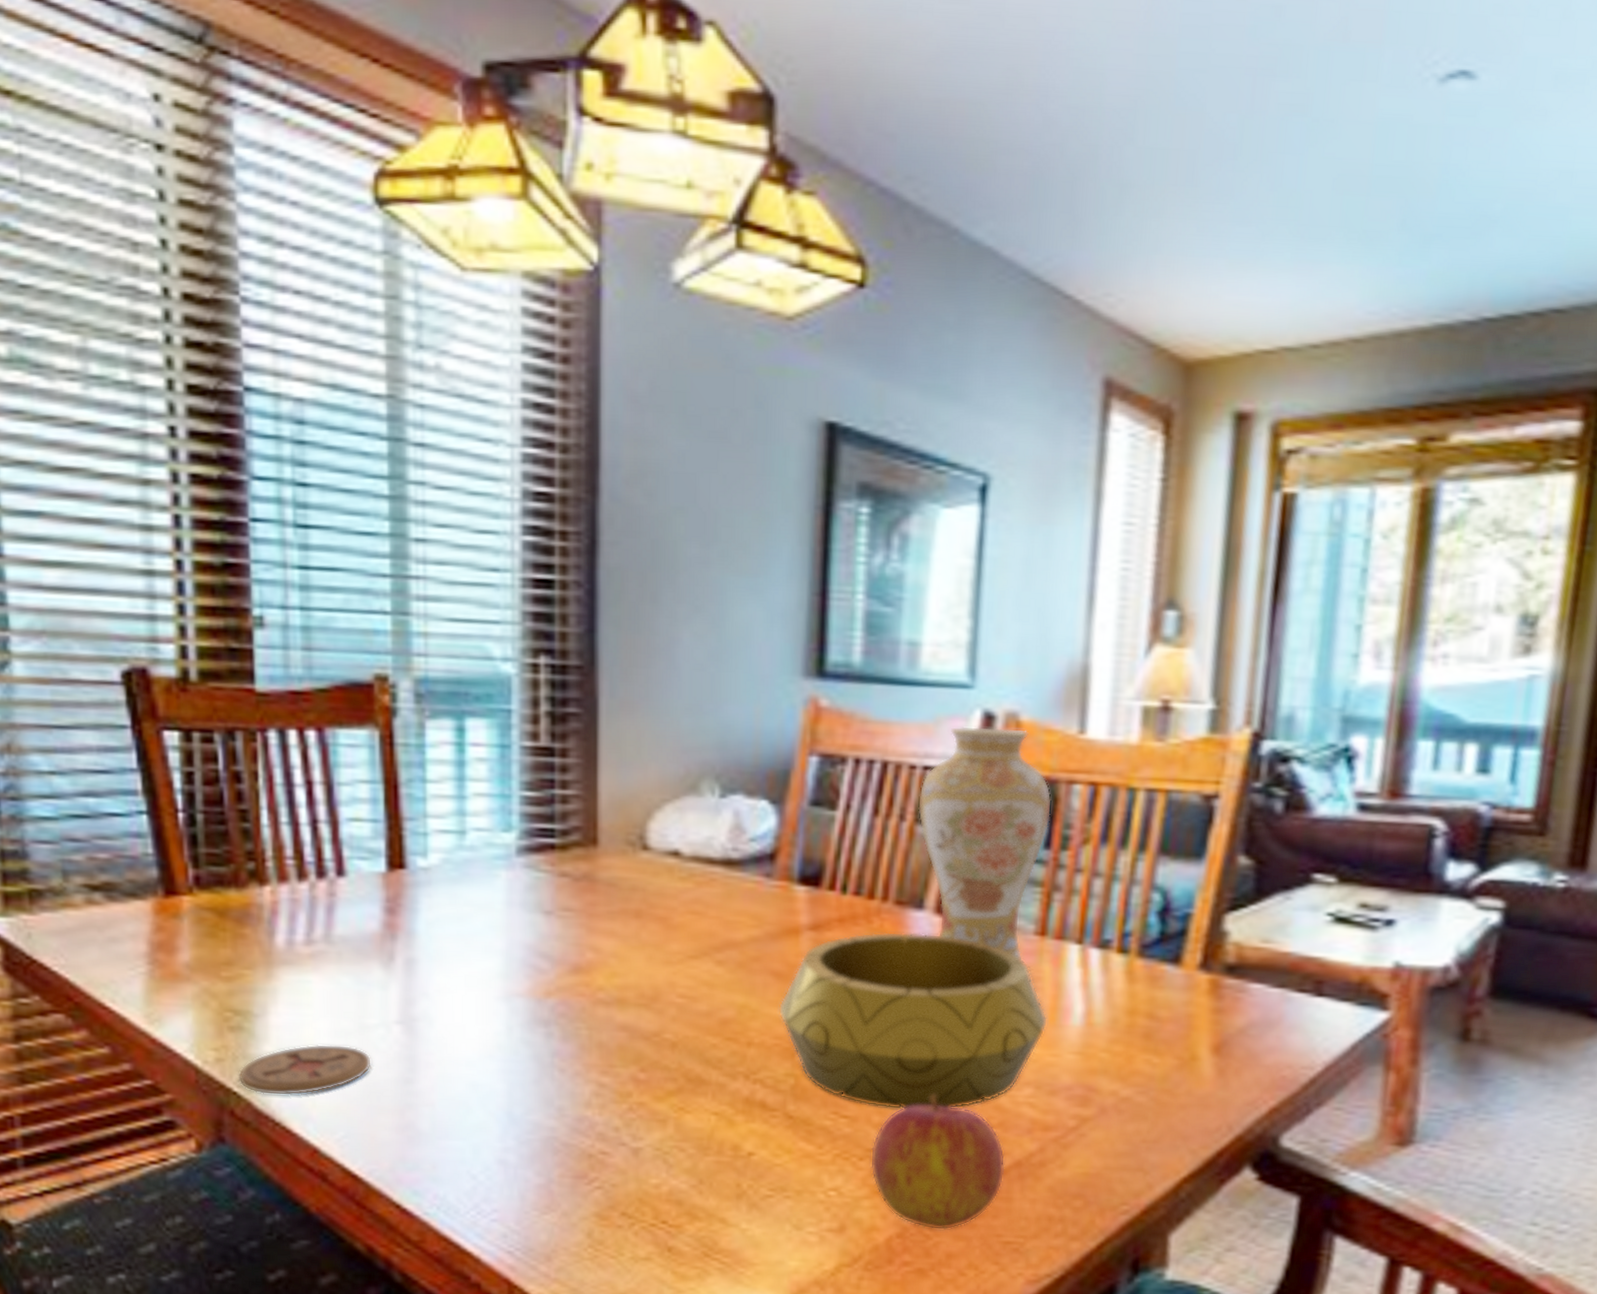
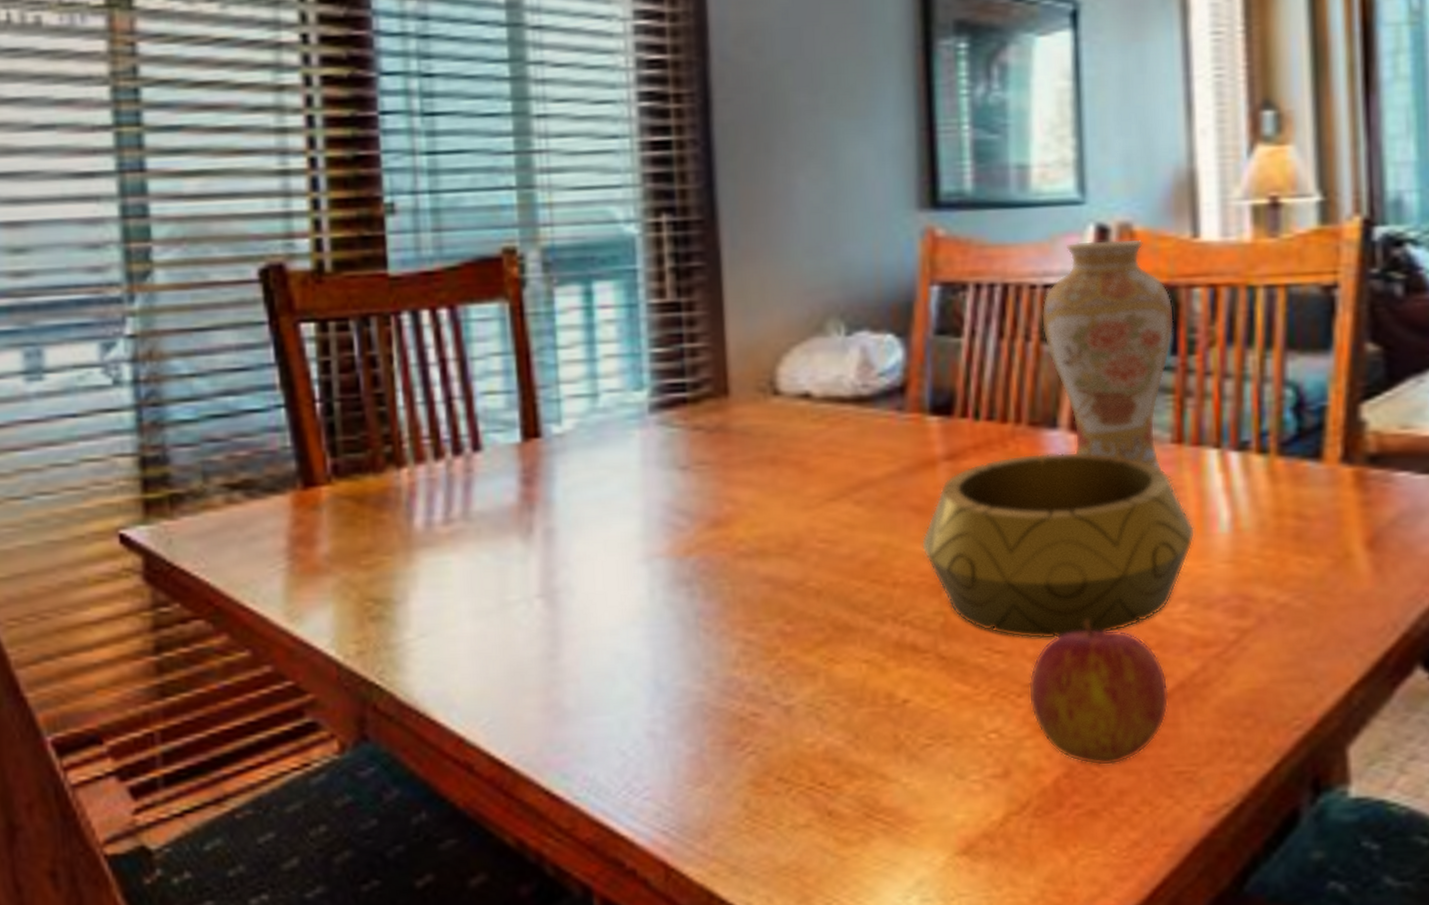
coaster: present [238,1044,371,1096] -> none [380,625,514,686]

